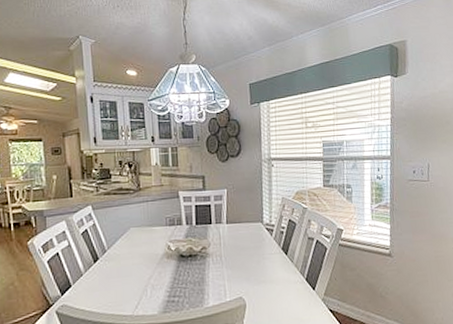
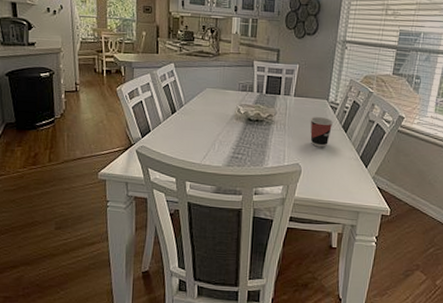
cup: none [247,241,272,275] -> present [310,117,334,147]

